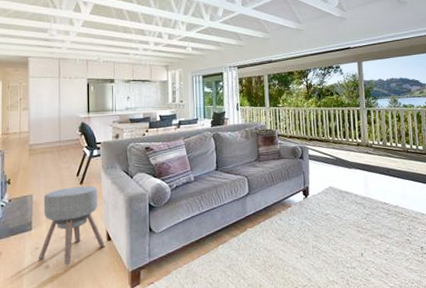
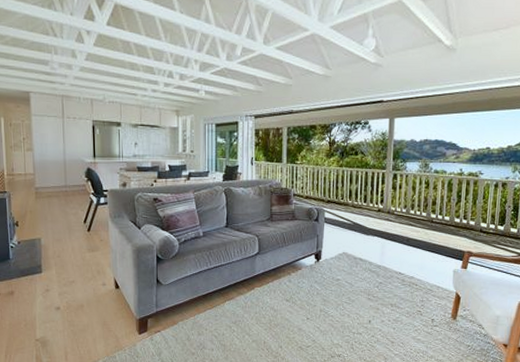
ottoman: present [38,186,105,266] -> none [49,233,113,309]

